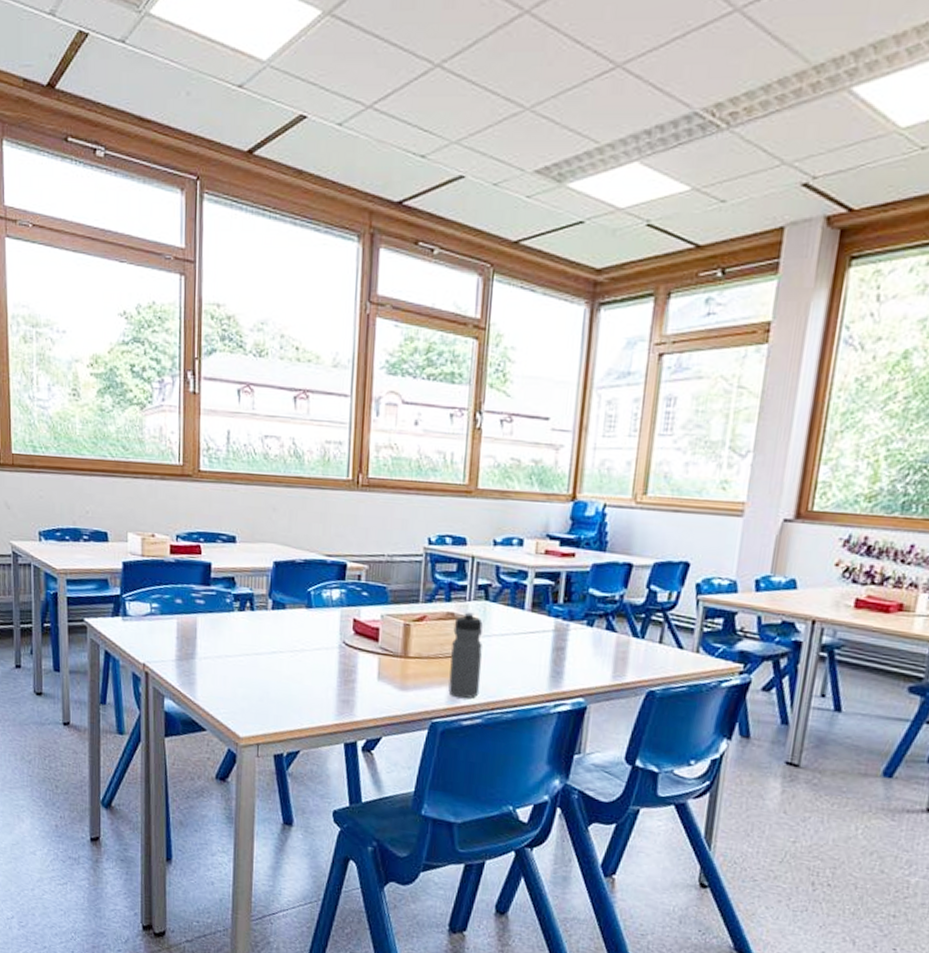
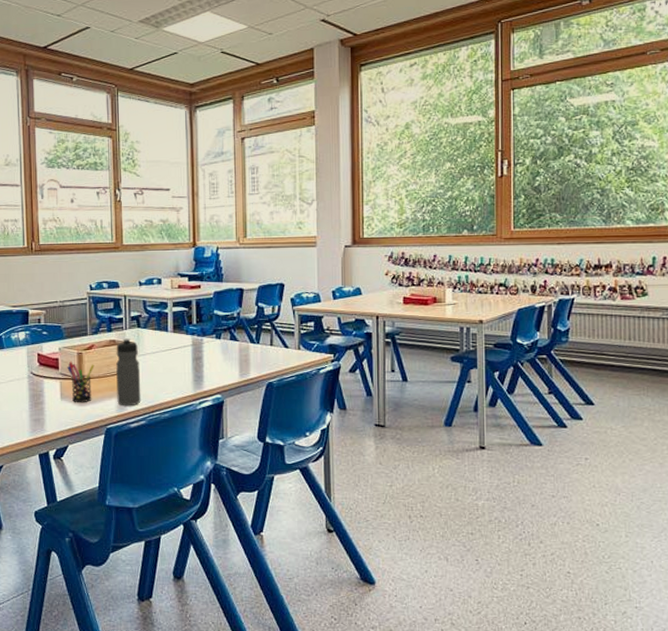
pen holder: none [389,633,424,688] -> present [67,361,95,403]

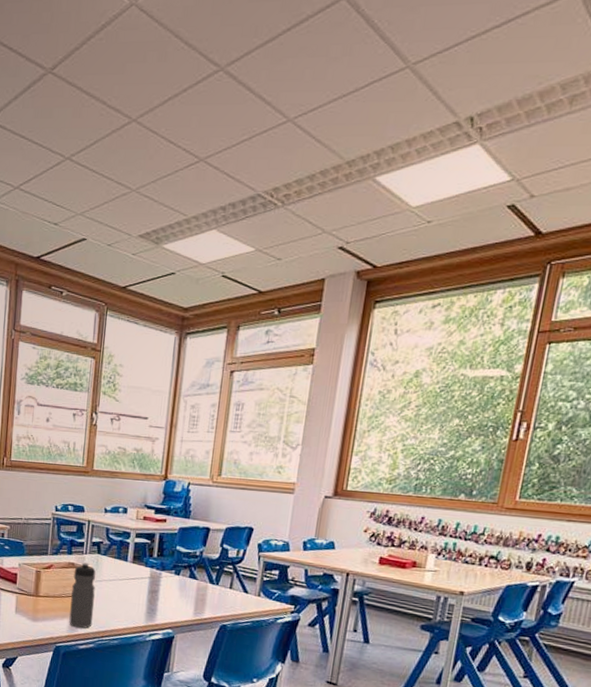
pen holder: present [67,361,95,403] -> none [24,577,51,619]

